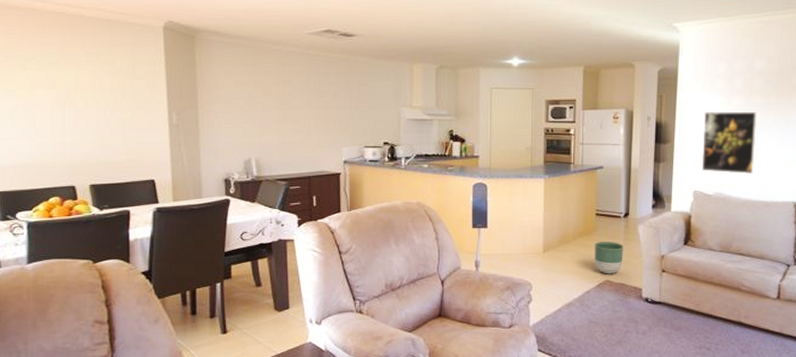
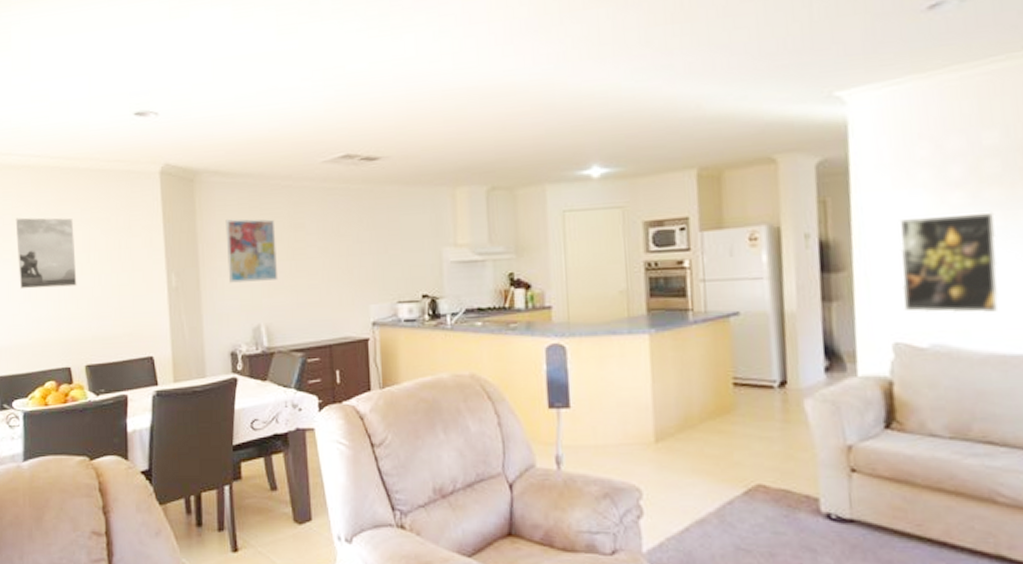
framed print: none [19,54,82,117] -> present [15,217,77,289]
wall art: none [223,72,268,124] -> present [225,219,278,283]
planter: present [594,241,623,274] -> none [735,424,784,475]

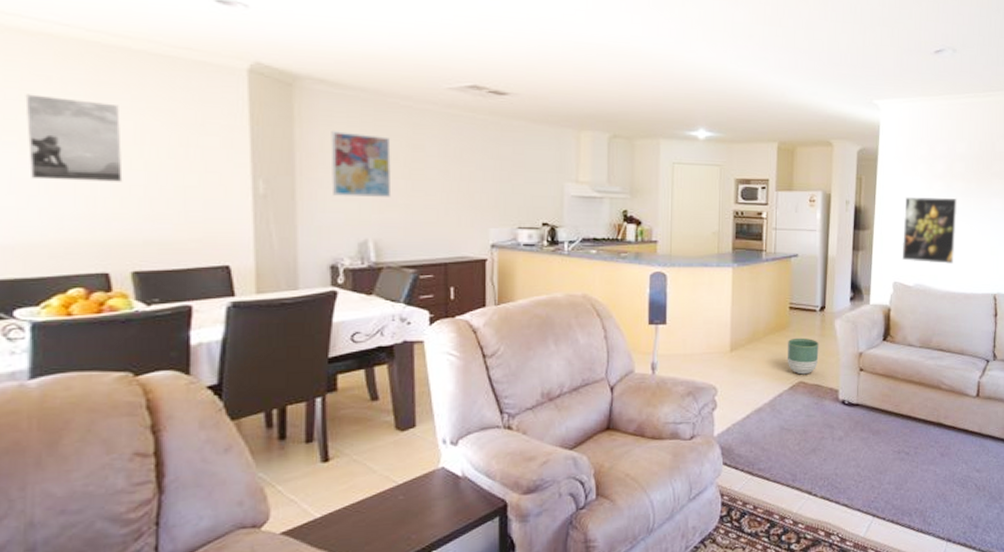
planter: none [735,424,784,475] -> present [787,337,819,375]

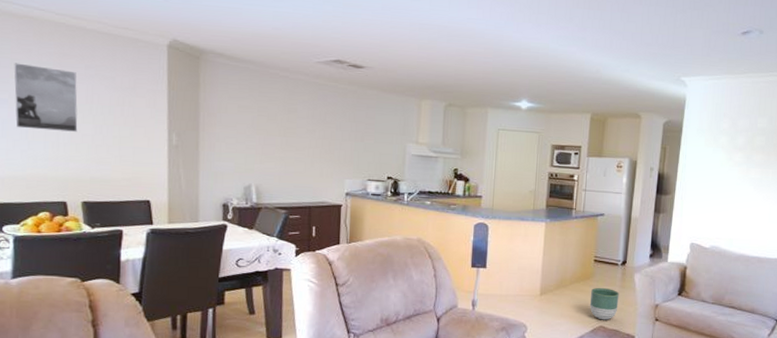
wall art: present [331,131,392,197] -> none [226,96,271,151]
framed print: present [901,197,958,264] -> none [699,166,757,229]

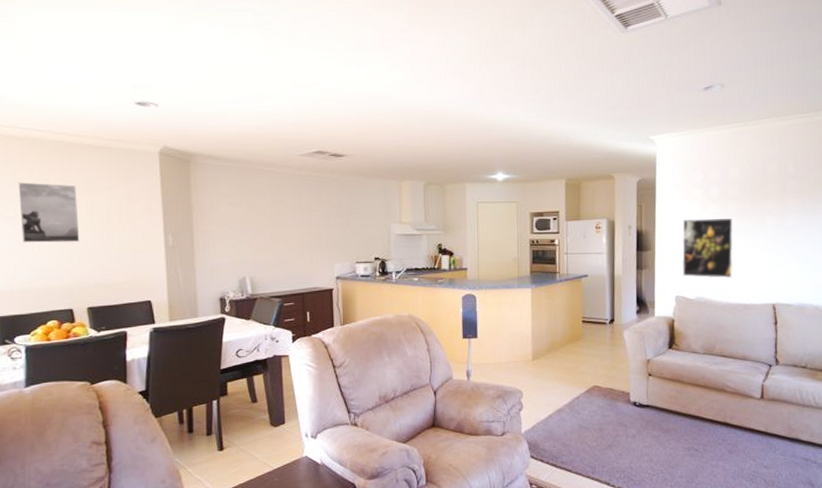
planter: present [589,287,619,320] -> none [582,347,611,380]
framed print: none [699,166,757,229] -> present [682,217,734,278]

